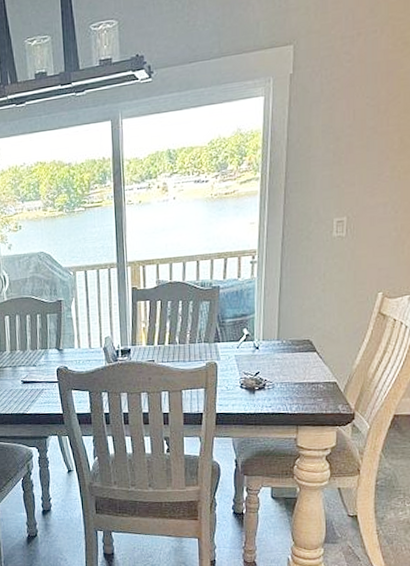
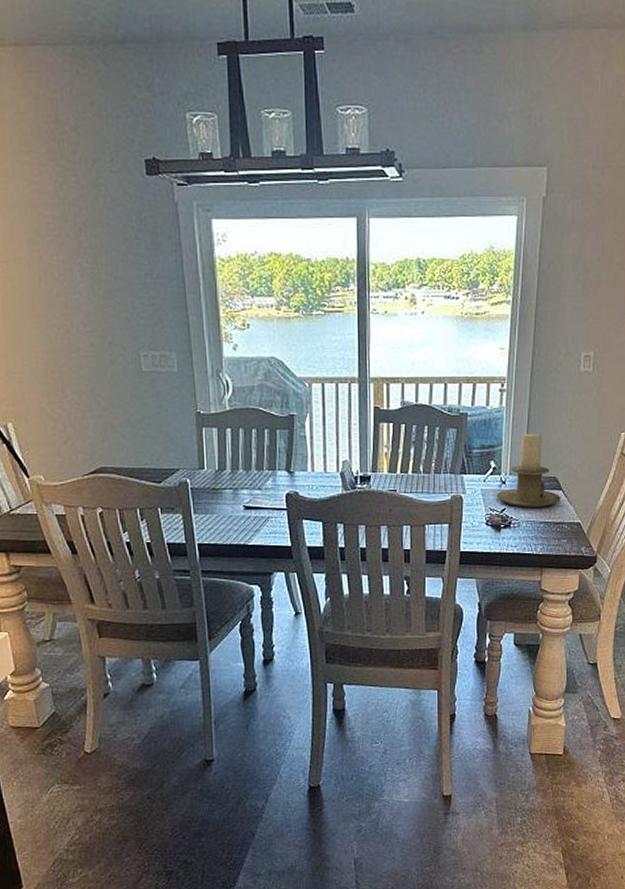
candle holder: none [250,300,315,370] -> present [496,433,561,508]

